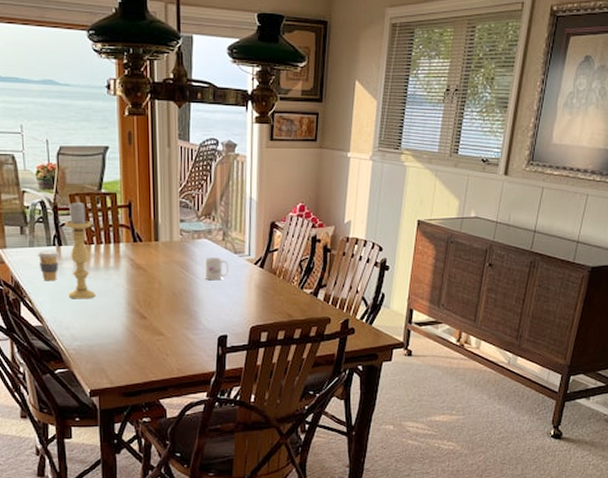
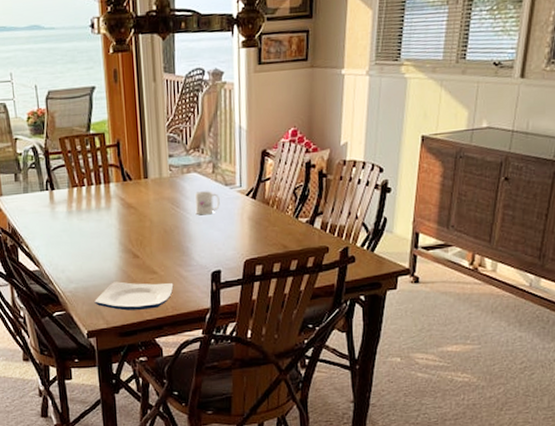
coffee cup: present [37,250,59,281] -> none [31,195,52,226]
candle holder: present [65,201,96,299] -> none [56,144,89,242]
plate: none [99,341,180,371] -> present [95,281,174,311]

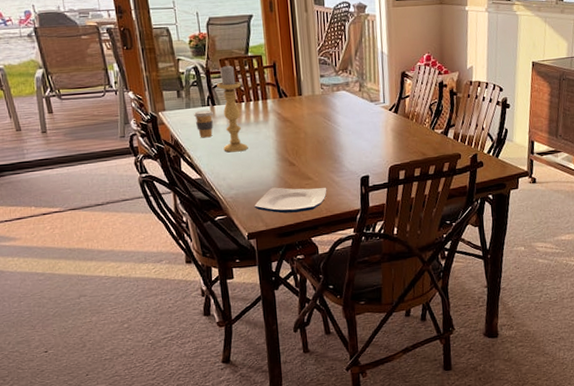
coffee cup: none [31,195,52,226] -> present [193,110,213,138]
candle holder: none [56,144,89,242] -> present [217,65,248,152]
mug: present [194,191,220,215] -> none [344,106,367,128]

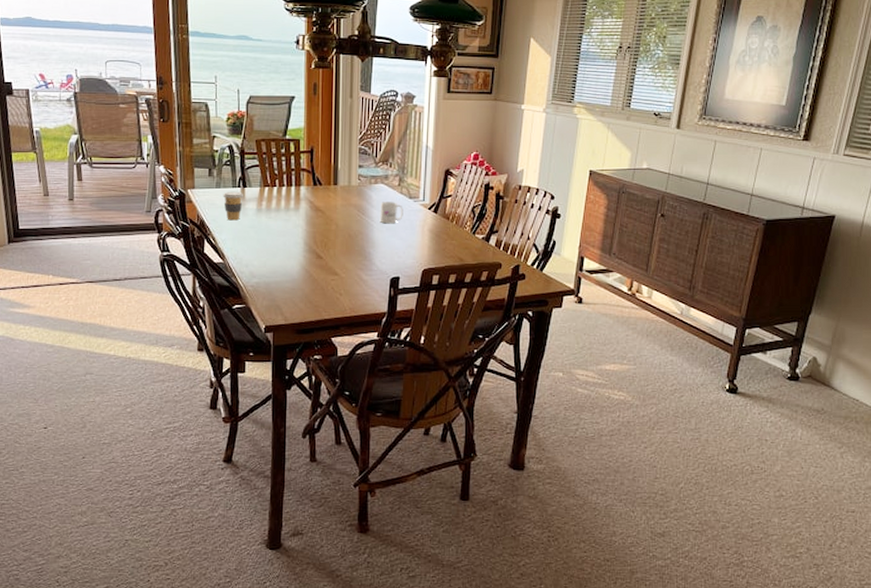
candle holder: present [217,65,248,152] -> none [250,146,276,238]
plate: present [254,187,327,214] -> none [275,280,354,309]
mug: none [344,106,367,128] -> present [380,202,403,224]

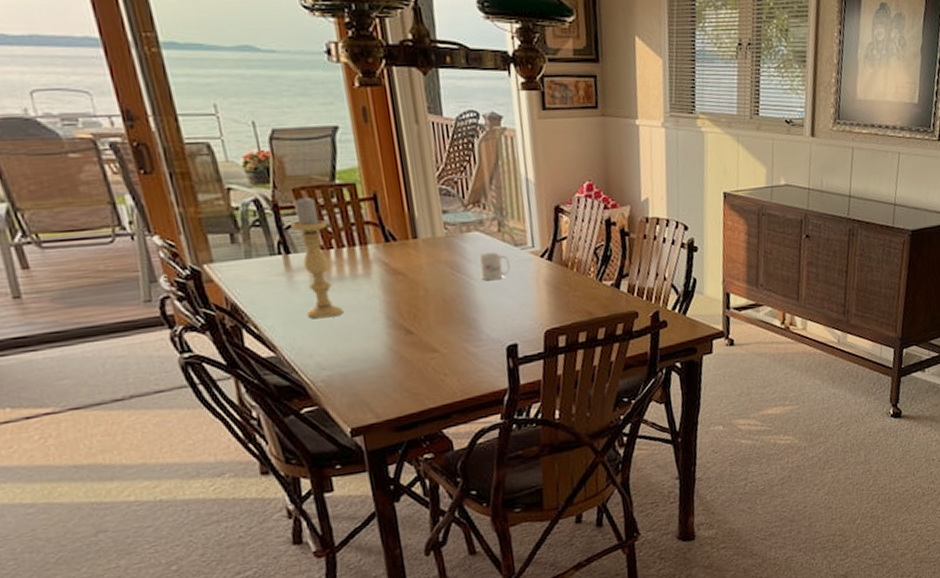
coffee cup: present [222,191,243,221] -> none [257,260,290,300]
candle holder: none [250,146,276,238] -> present [290,197,344,319]

